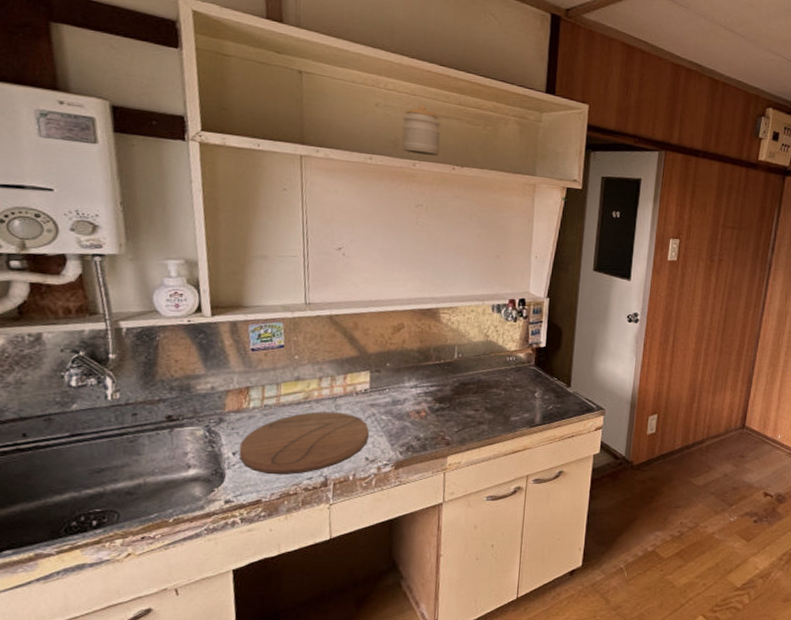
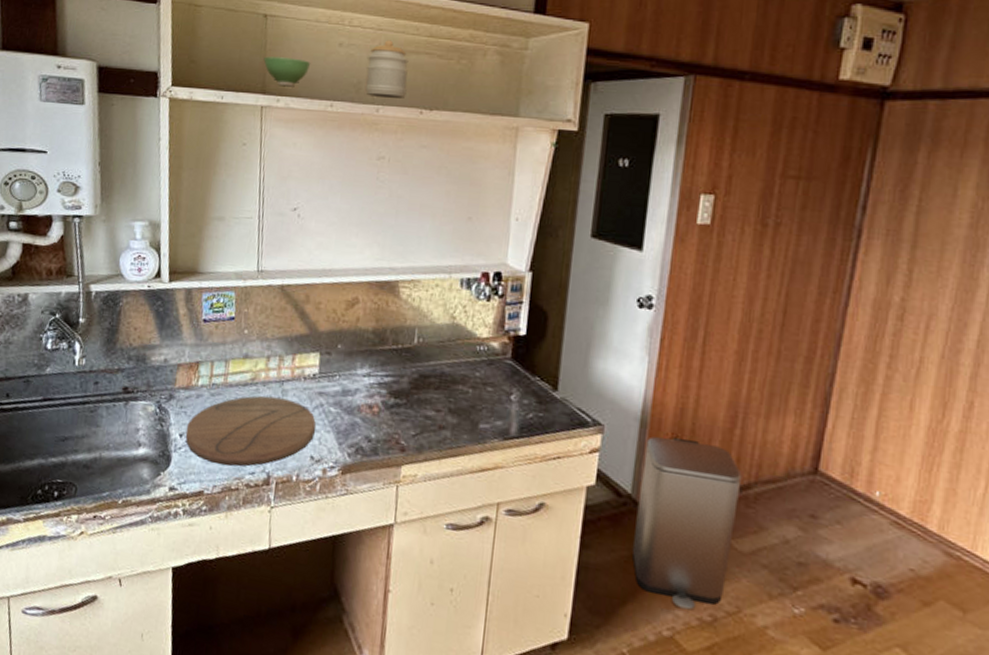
bowl: none [300,110,349,140] -> present [263,56,311,87]
pedal bin: none [626,414,699,531] -> present [632,436,742,610]

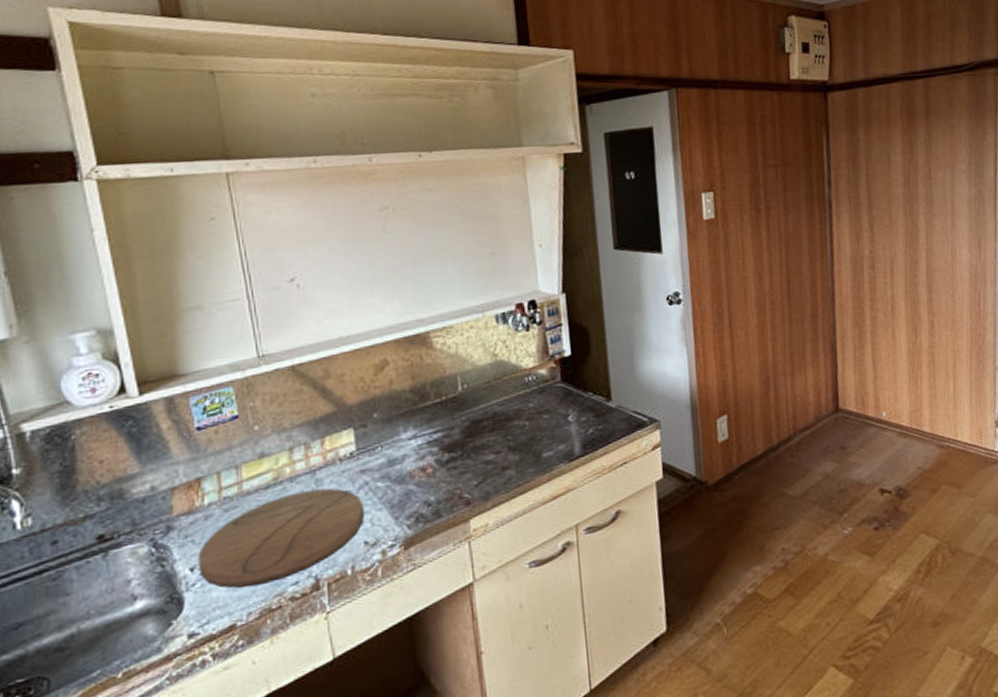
bowl: present [263,56,311,87] -> none [219,115,281,149]
jar: present [365,40,409,99] -> none [347,85,400,146]
pedal bin: present [632,436,742,610] -> none [700,411,788,564]

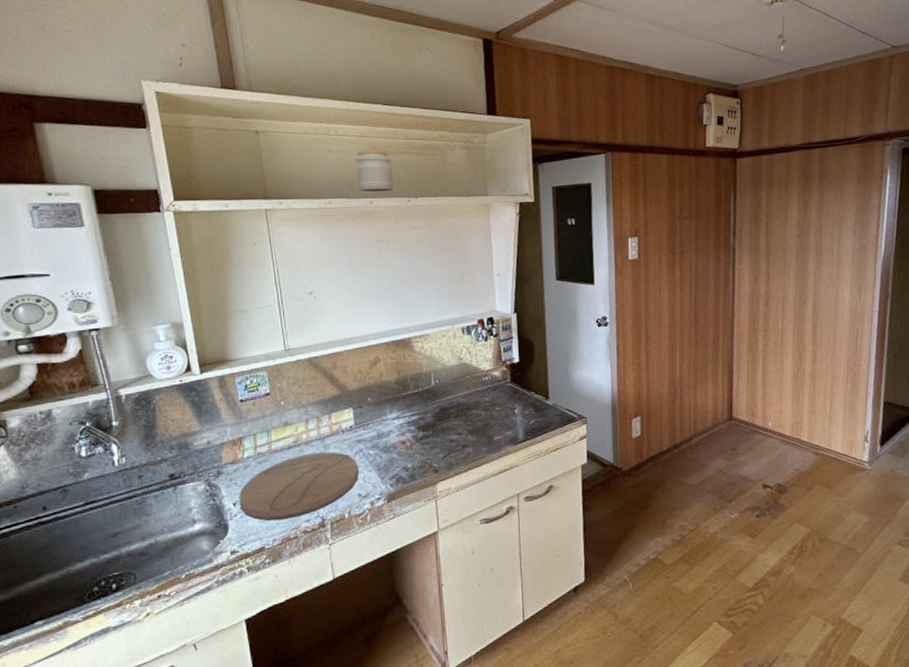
jar: none [347,85,400,146] -> present [355,144,394,192]

